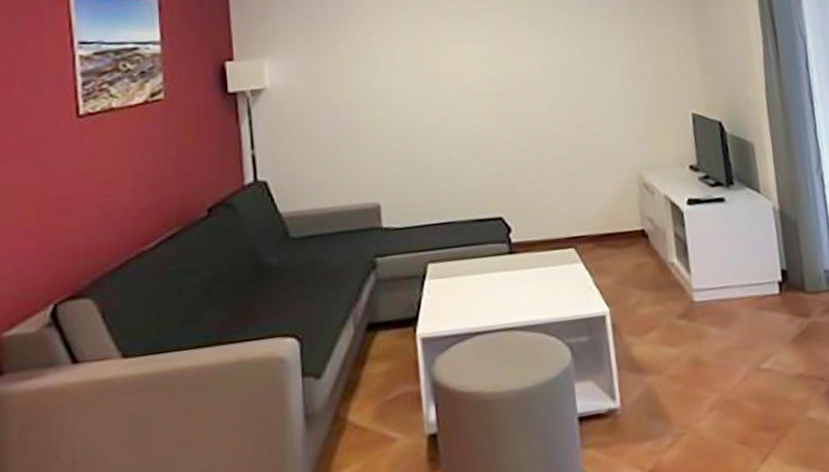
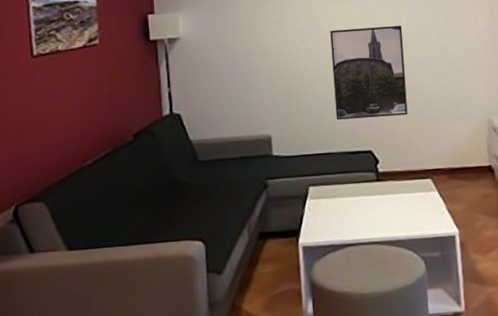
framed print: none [448,68,544,182] -> present [330,26,408,120]

